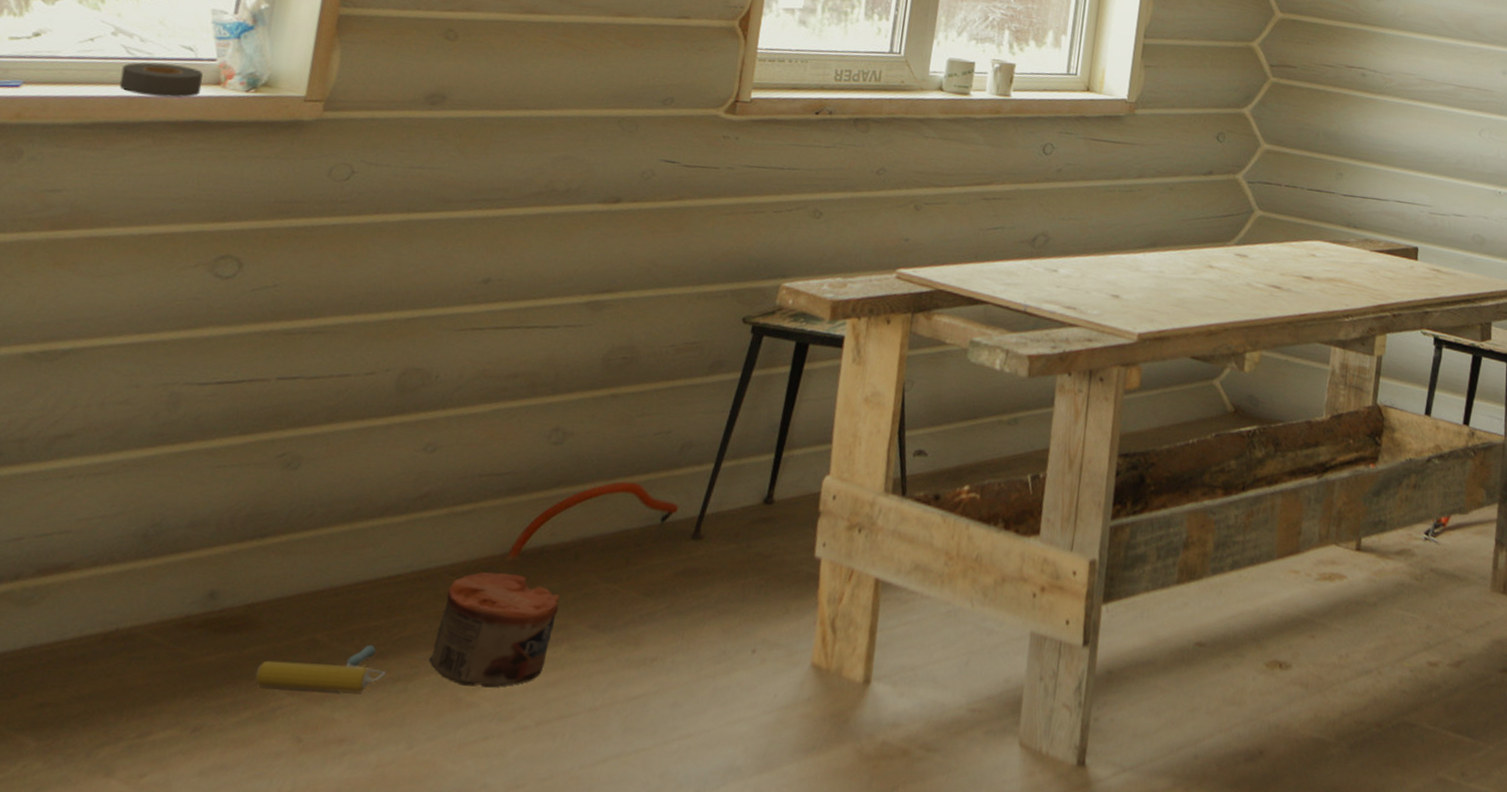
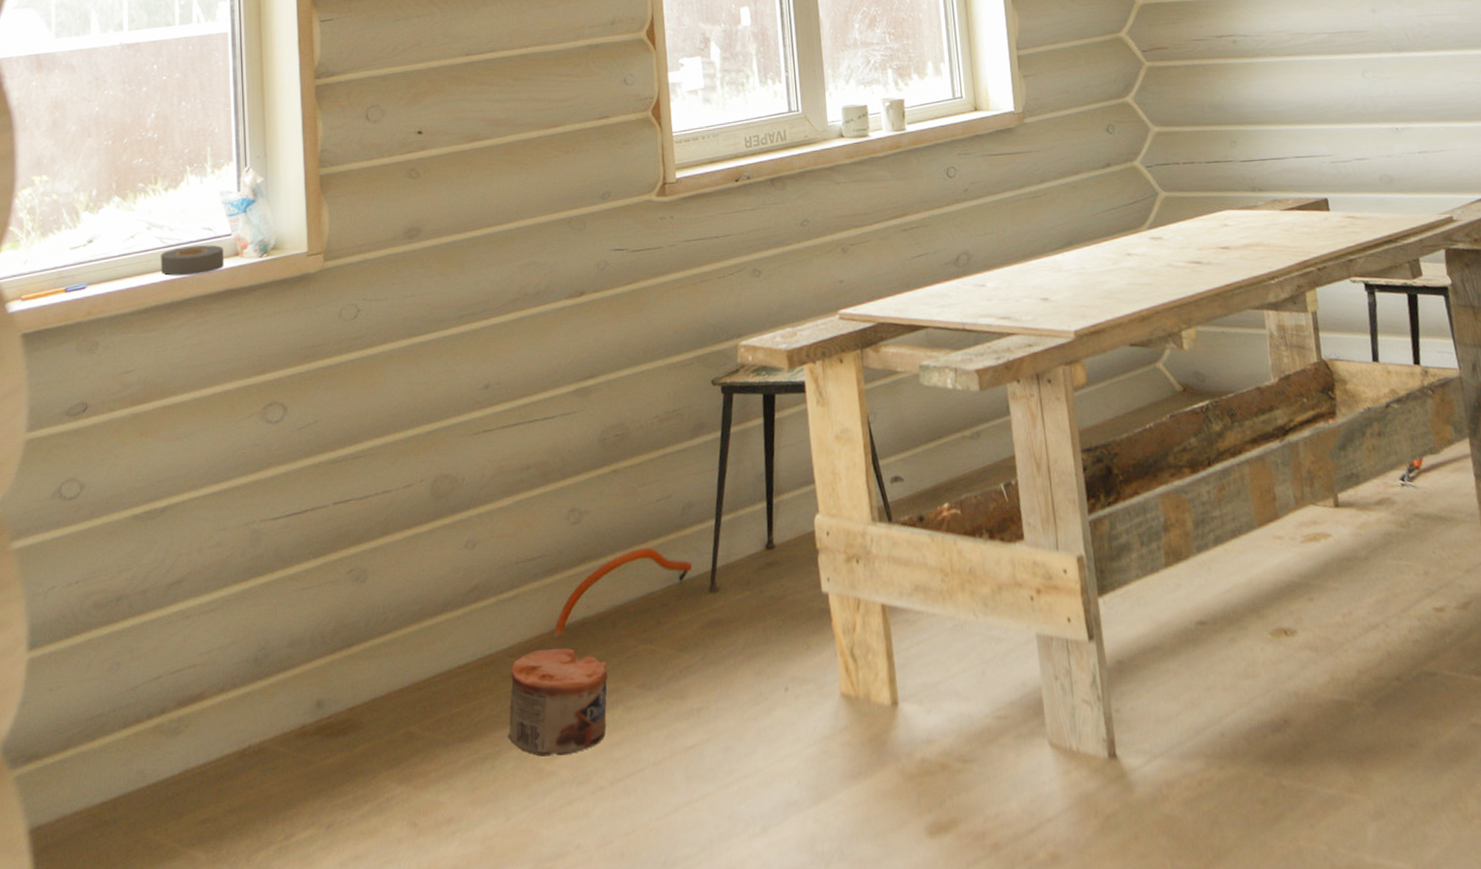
paint roller: present [255,644,386,693] -> none [367,730,475,781]

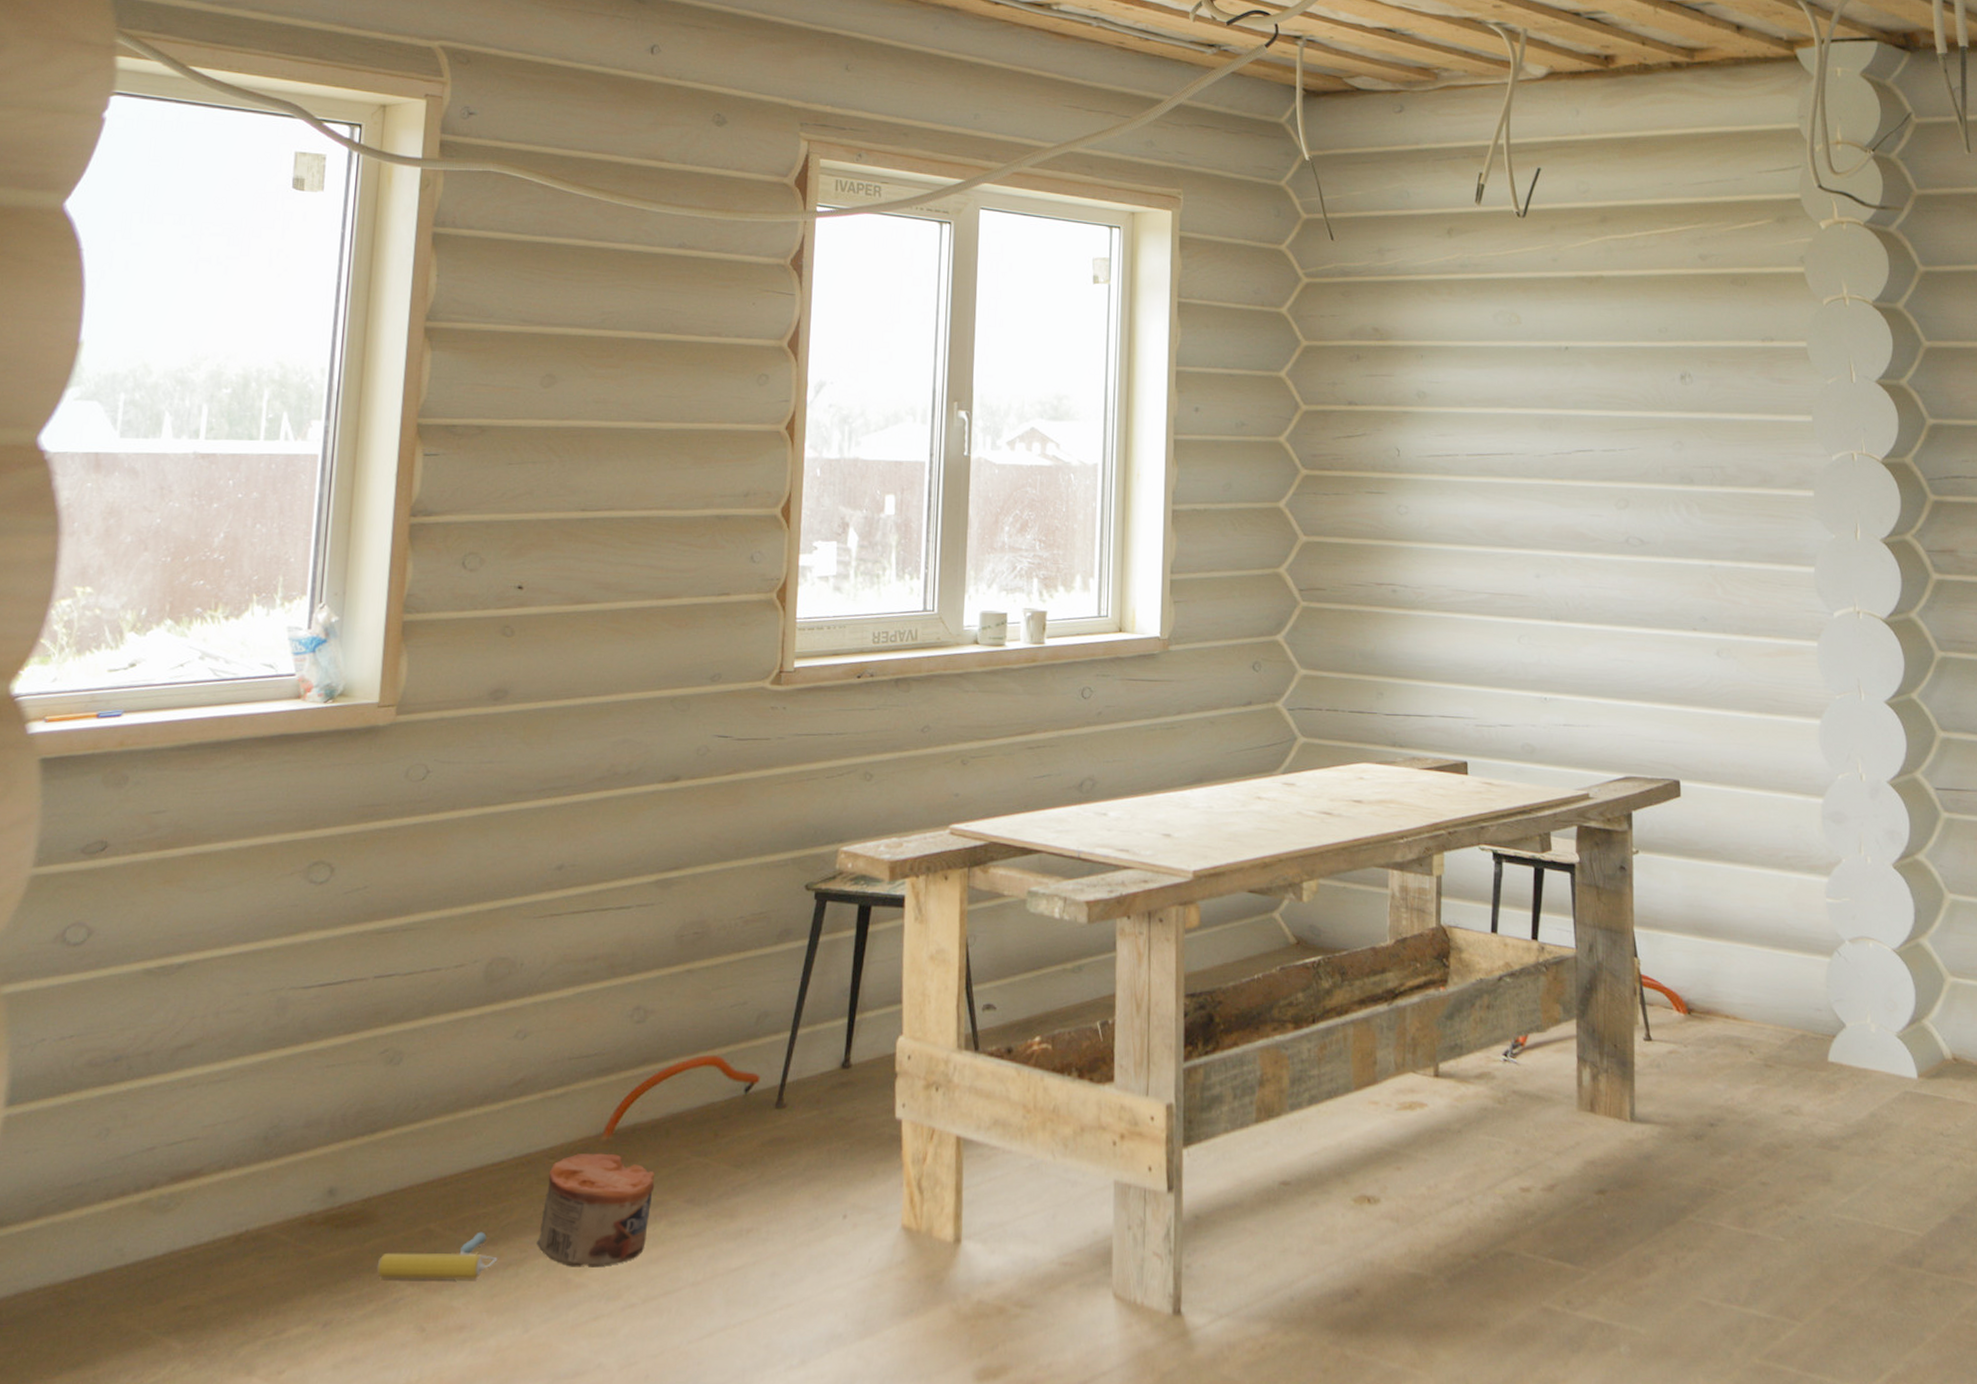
adhesive tape: present [160,245,225,277] -> none [209,682,284,715]
paint roller: none [367,730,475,781] -> present [376,1232,498,1280]

